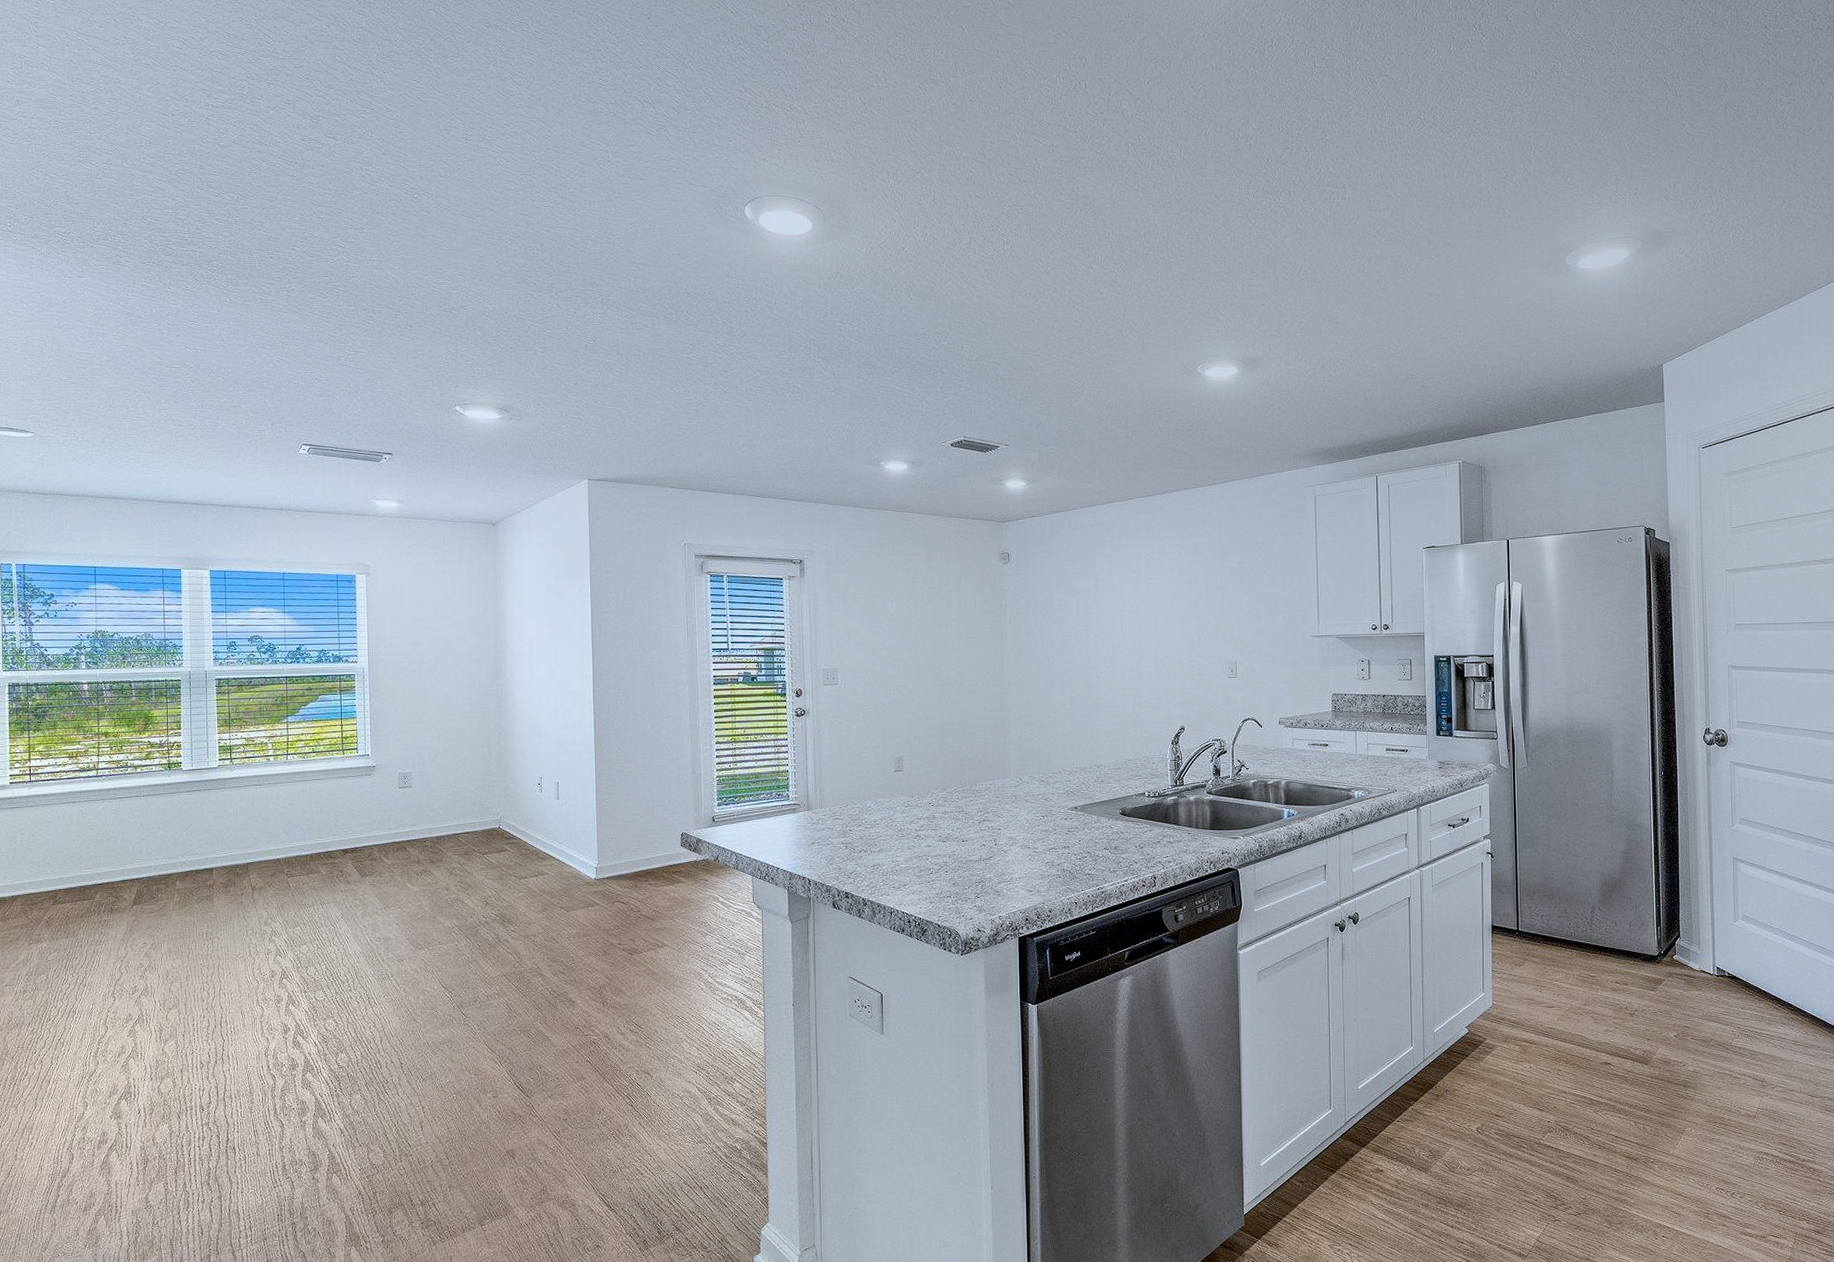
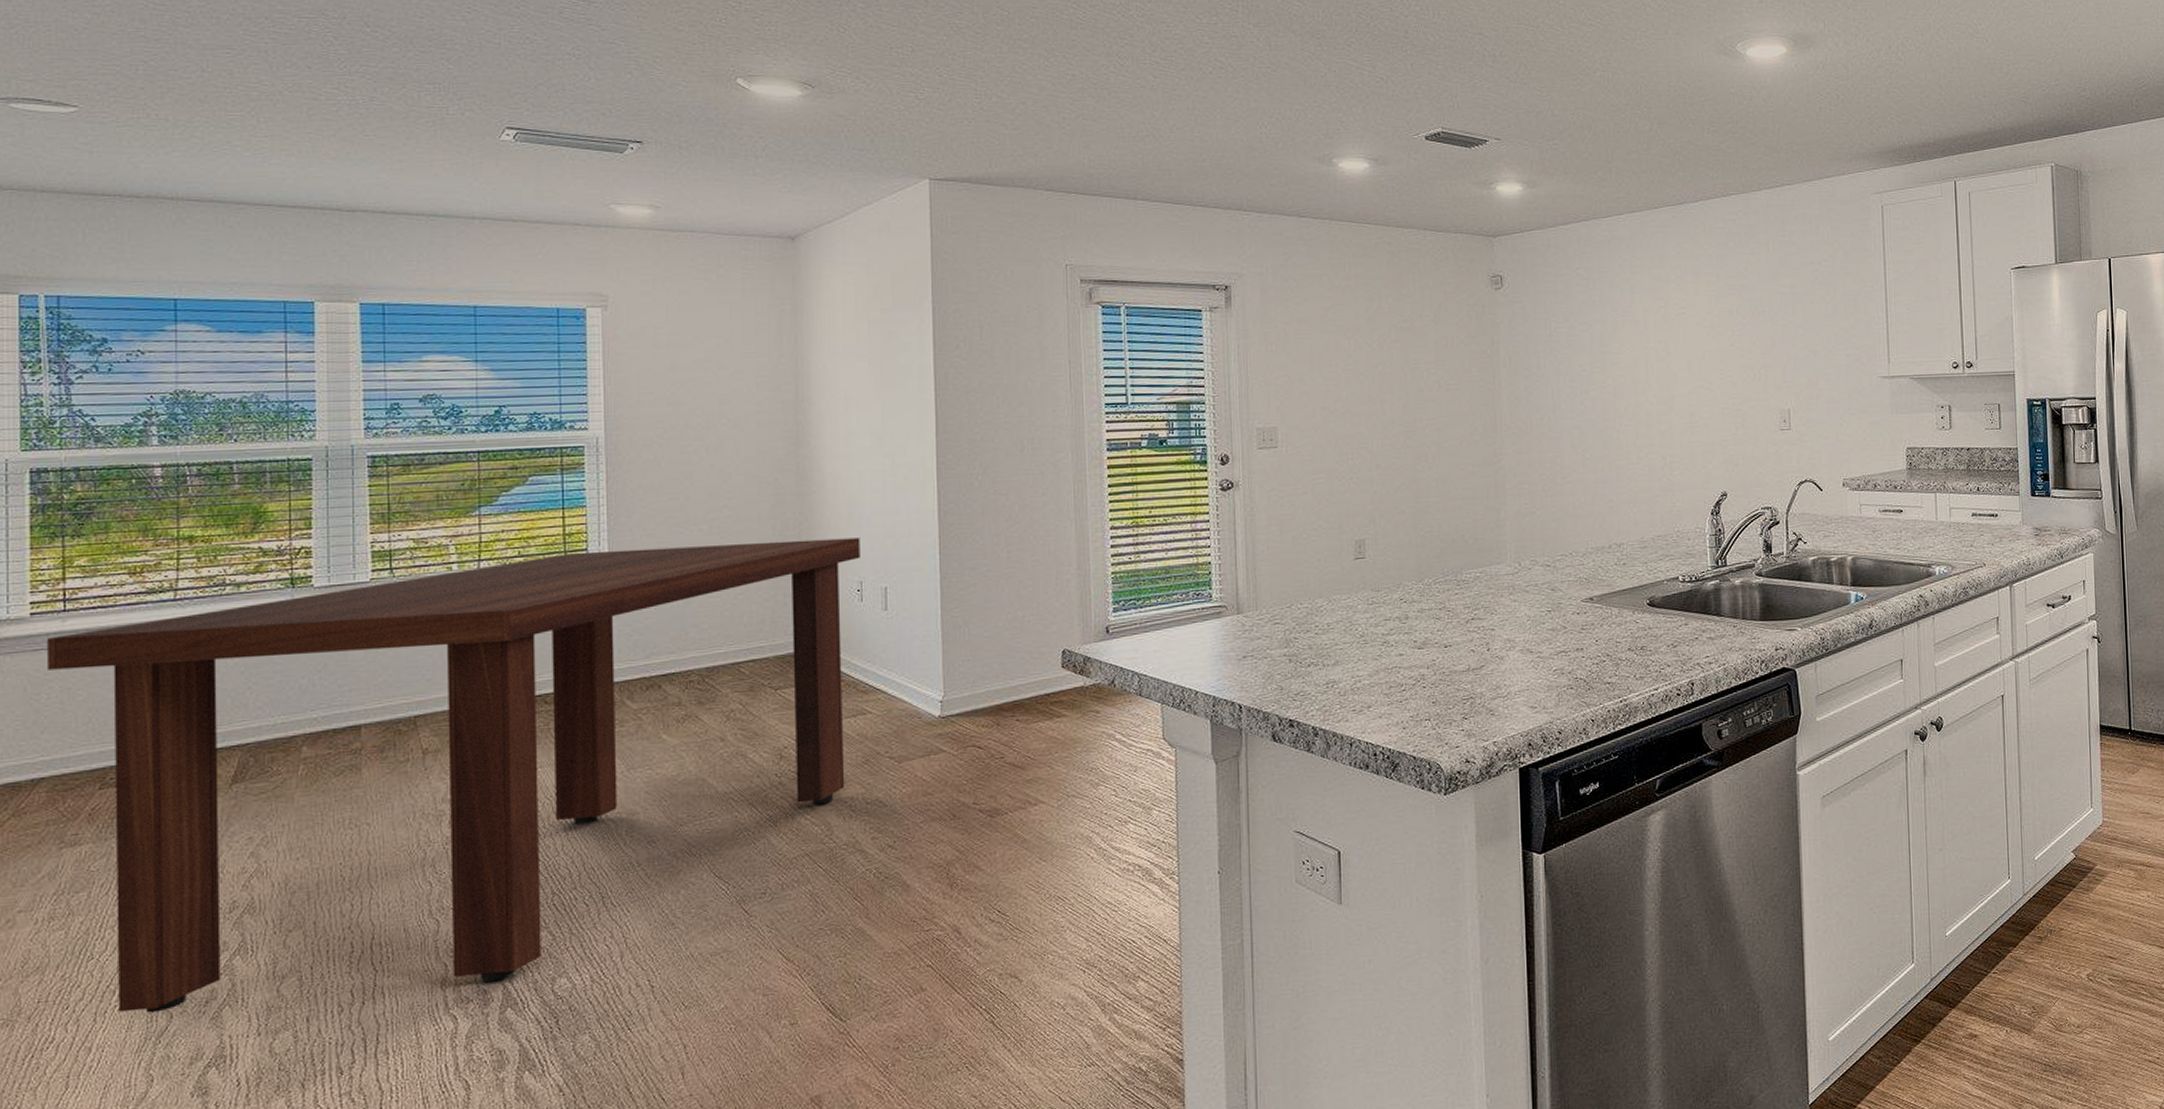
dining table: none [19,745,540,1060] -> present [46,537,860,1013]

